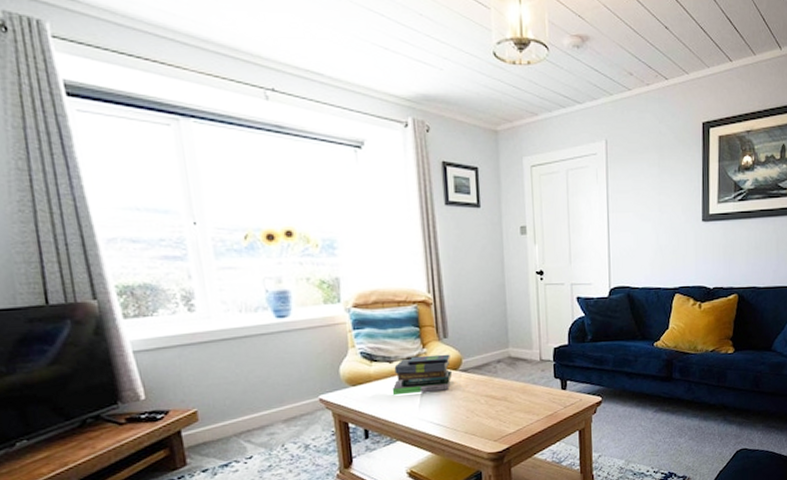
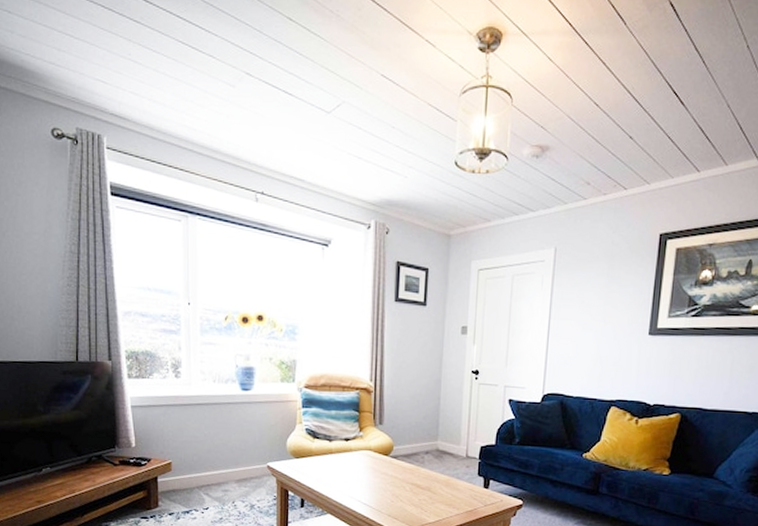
books: present [391,354,453,396] -> none [328,438,384,473]

